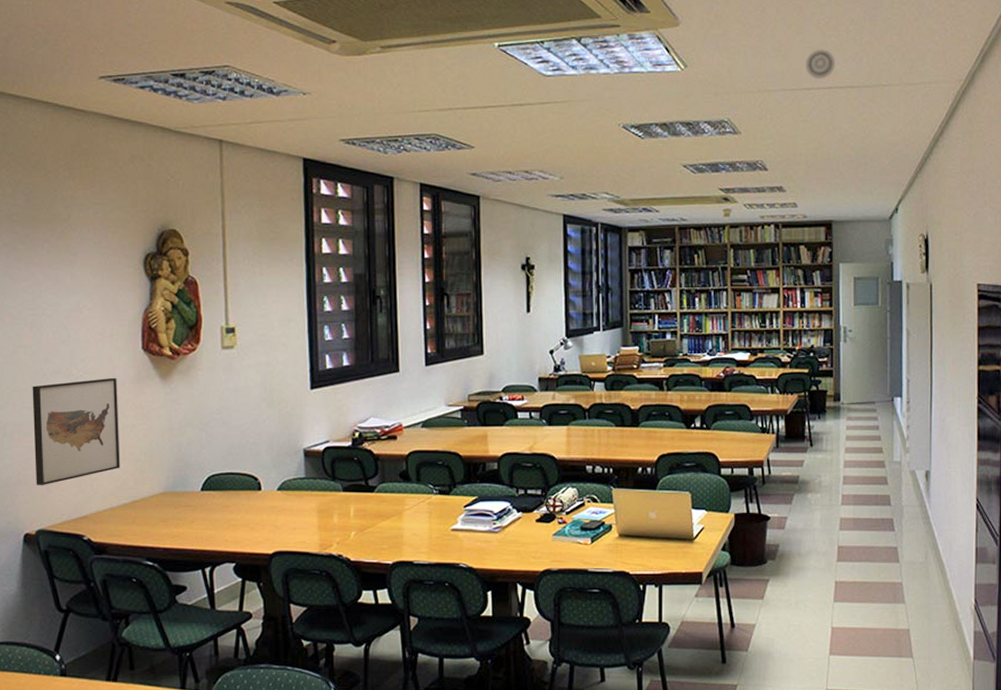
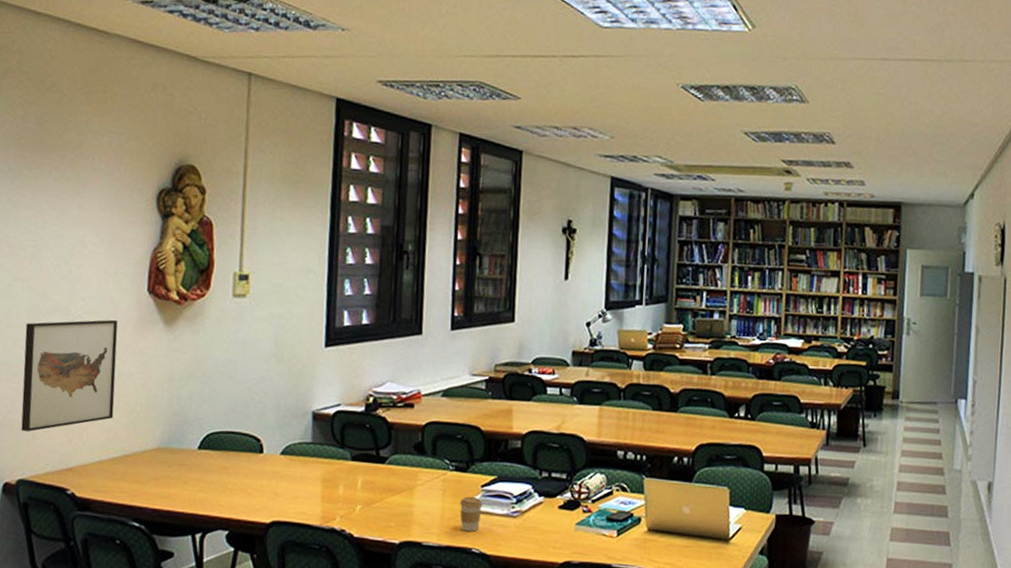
coffee cup: none [446,516,466,549] -> present [460,496,483,532]
smoke detector: present [805,49,836,79] -> none [882,17,916,50]

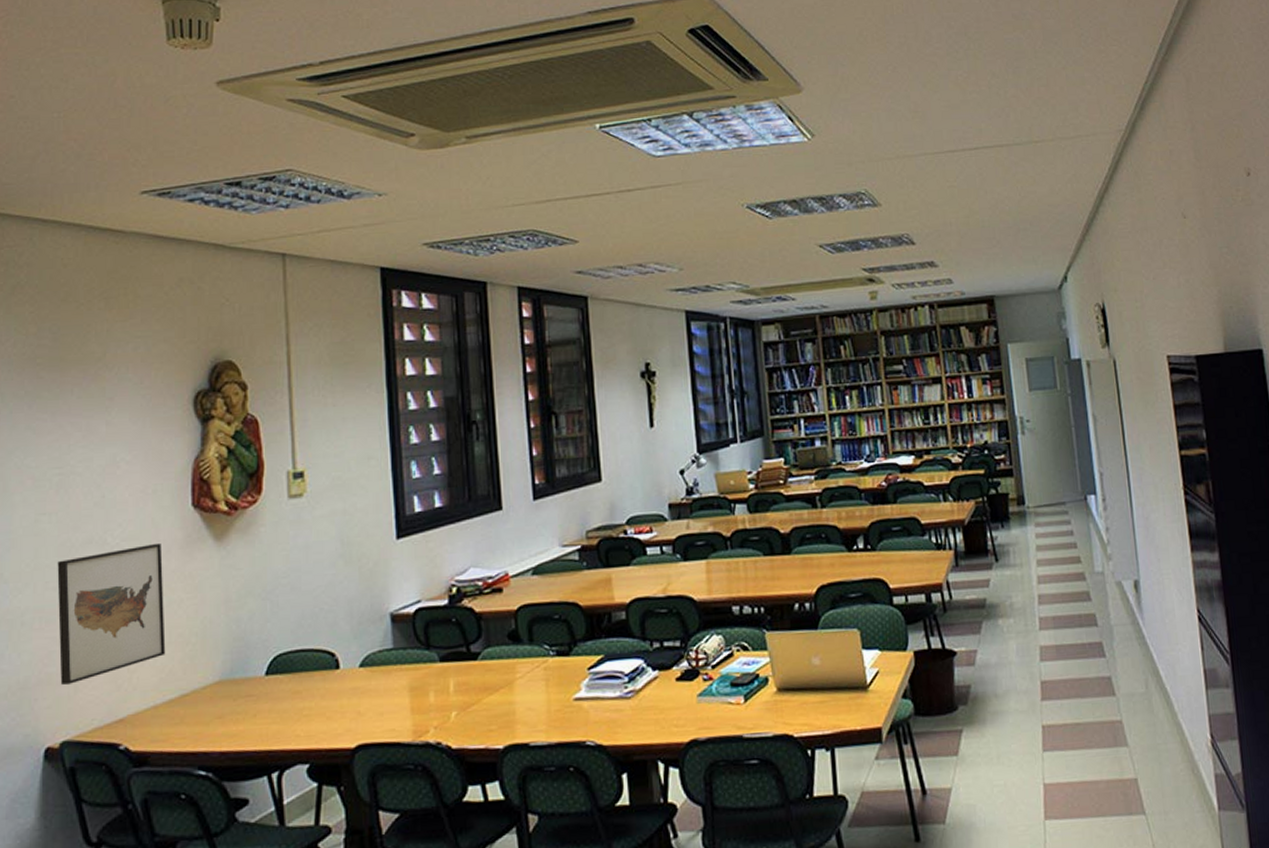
coffee cup: present [460,496,483,532] -> none [567,682,592,723]

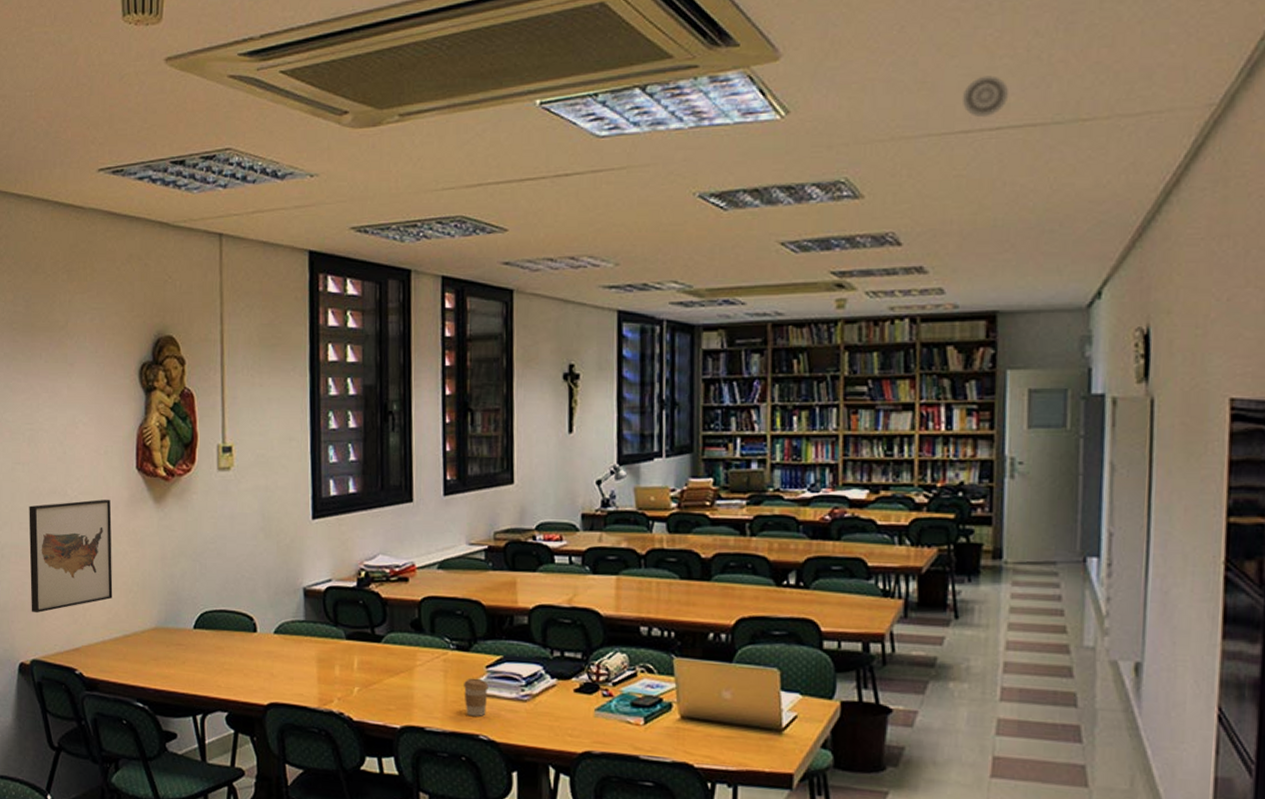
coffee cup: none [567,682,592,723] -> present [464,678,489,717]
smoke detector: none [946,107,980,140] -> present [961,75,1010,118]

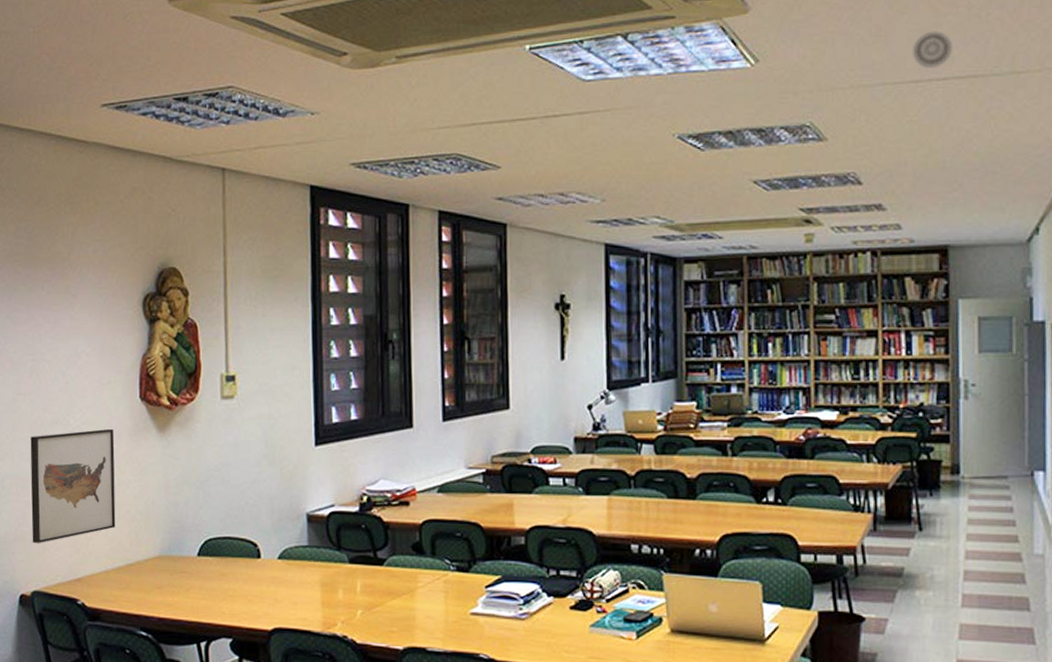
coffee cup: present [464,678,489,717] -> none [464,598,488,636]

